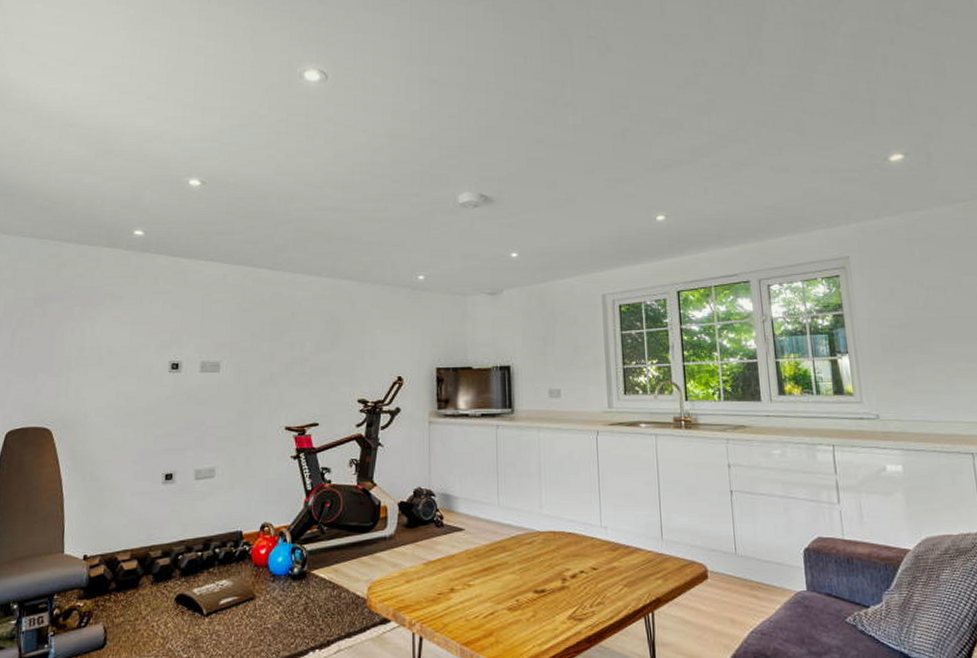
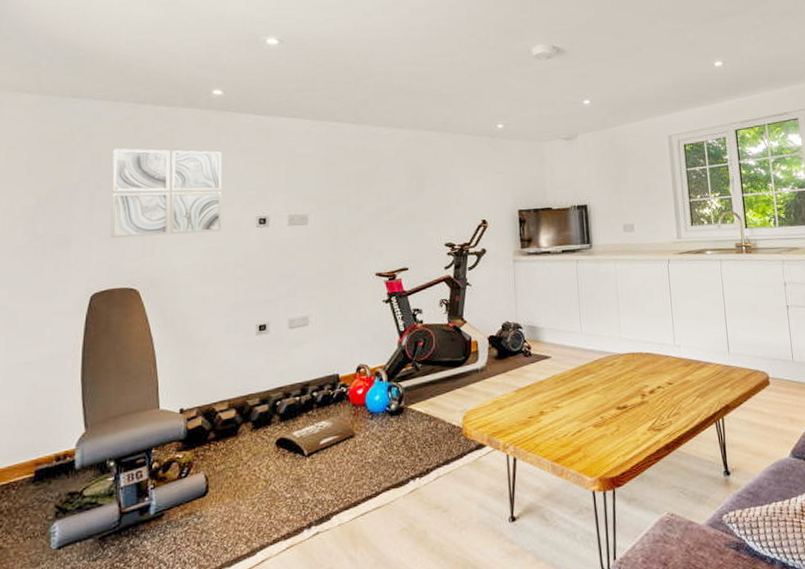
wall art: none [28,286,139,377] -> present [110,148,222,239]

